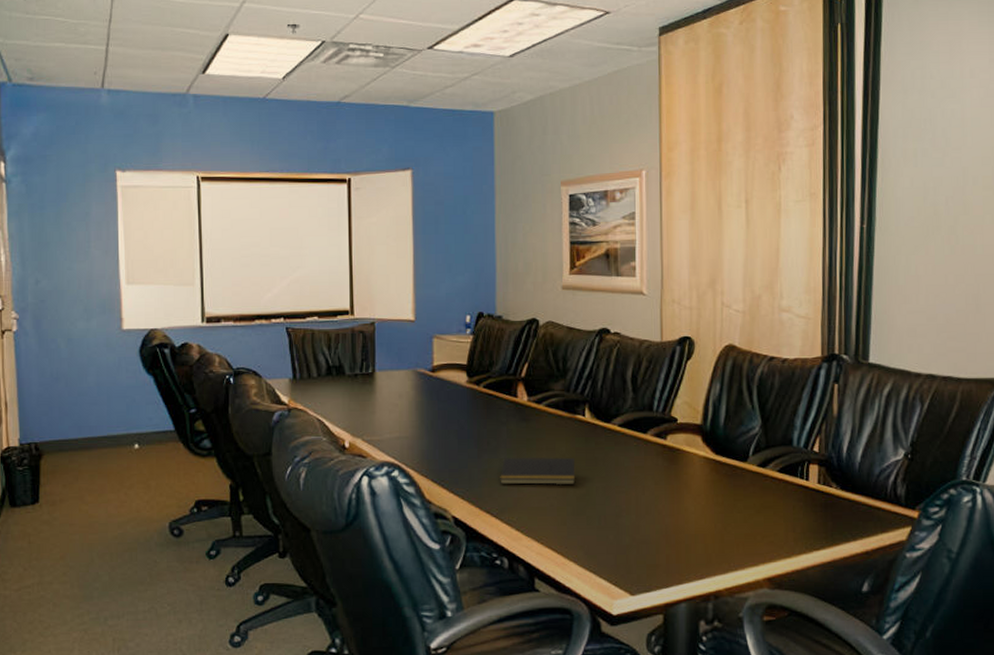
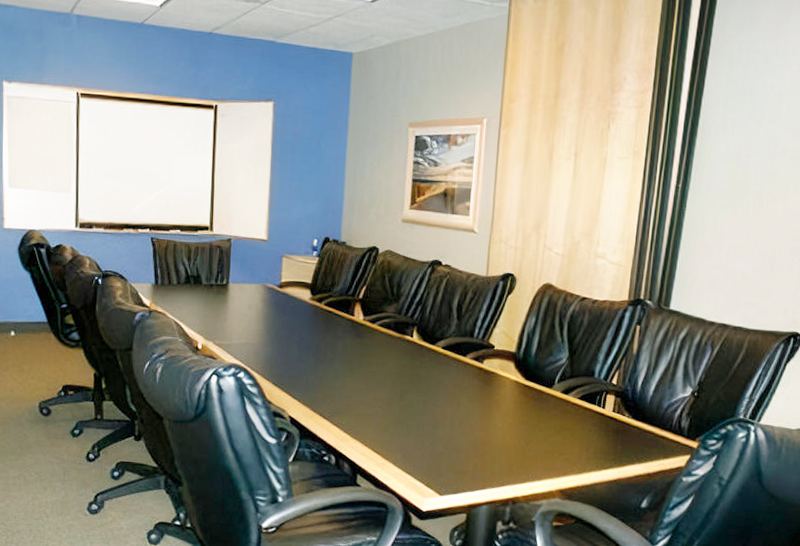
notepad: present [500,456,575,486] -> none [333,369,400,396]

